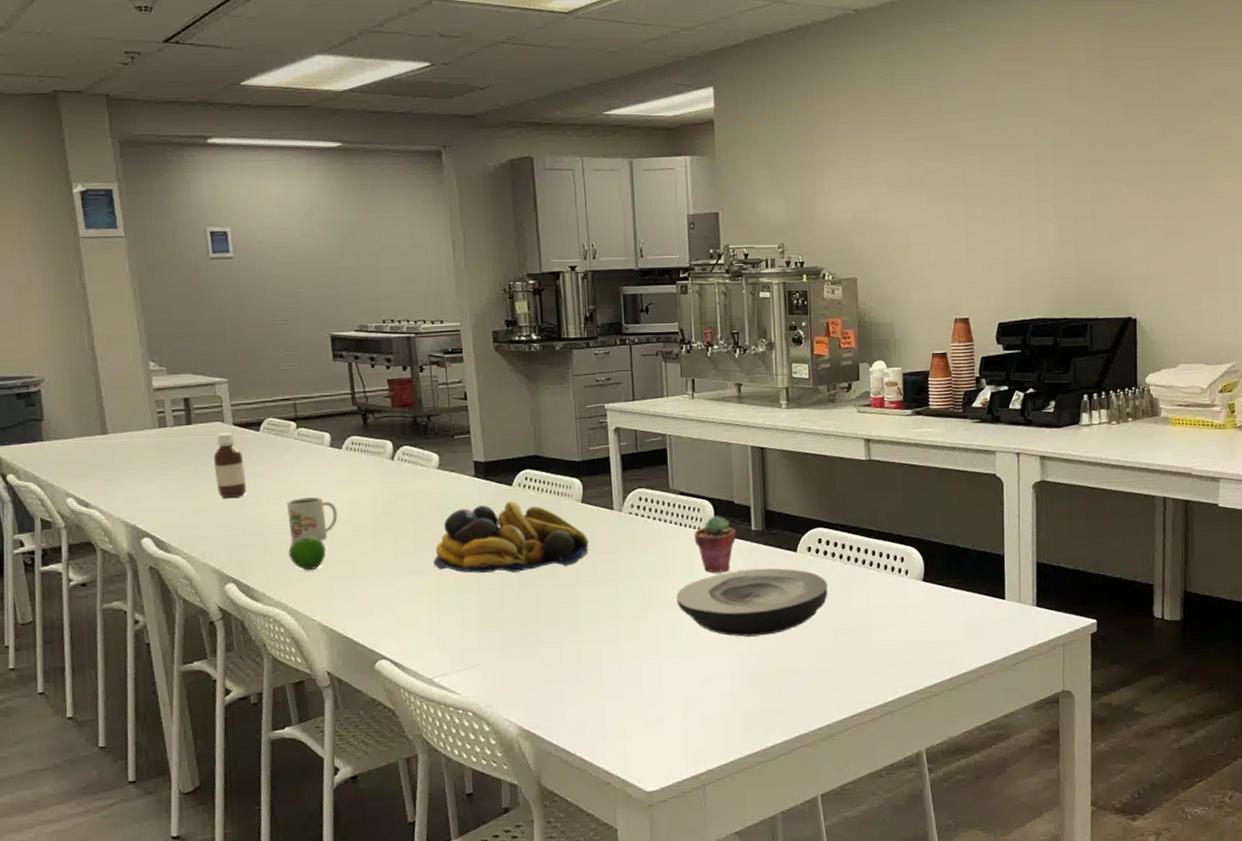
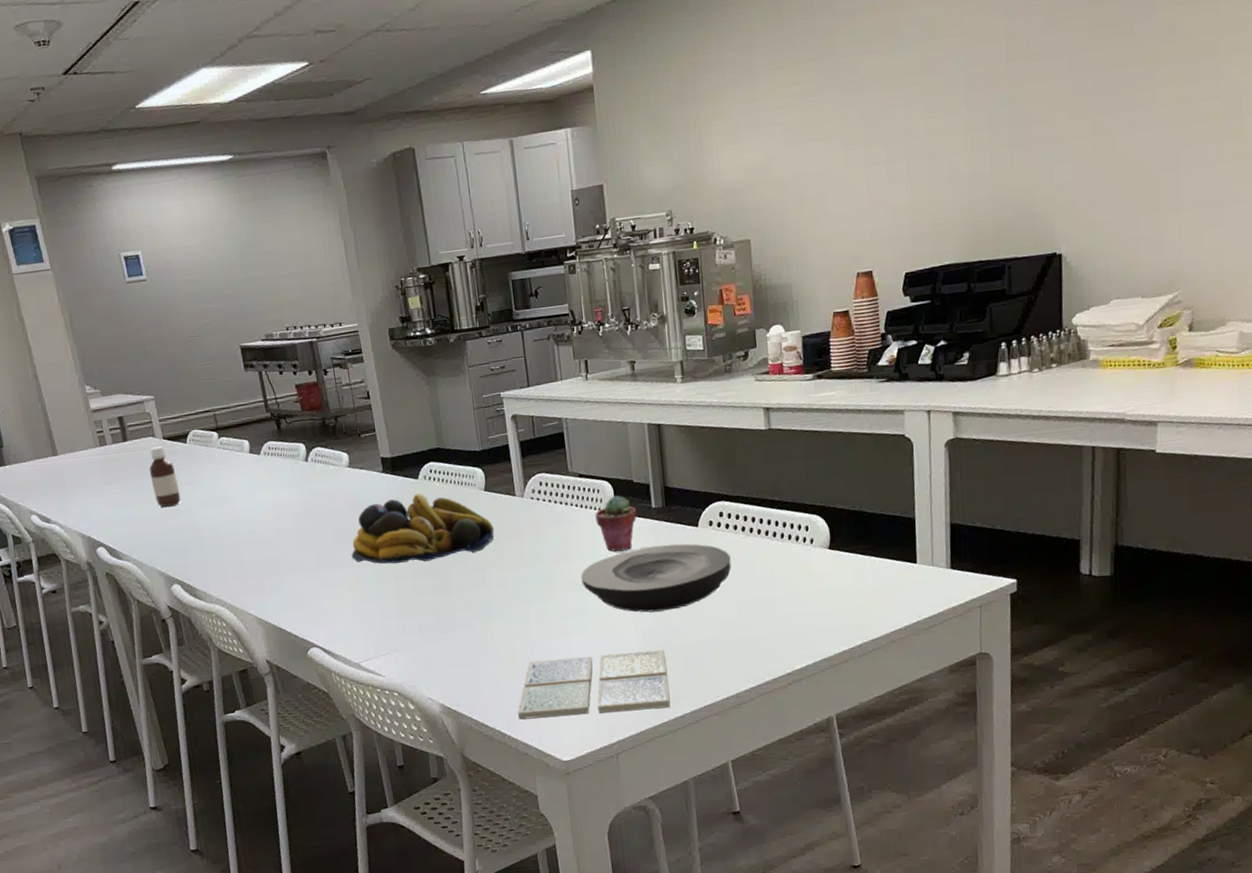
mug: present [287,497,338,543] -> none [217,501,263,545]
apple: present [288,536,326,571] -> none [222,538,255,570]
drink coaster: none [602,676,762,746] -> present [518,649,671,720]

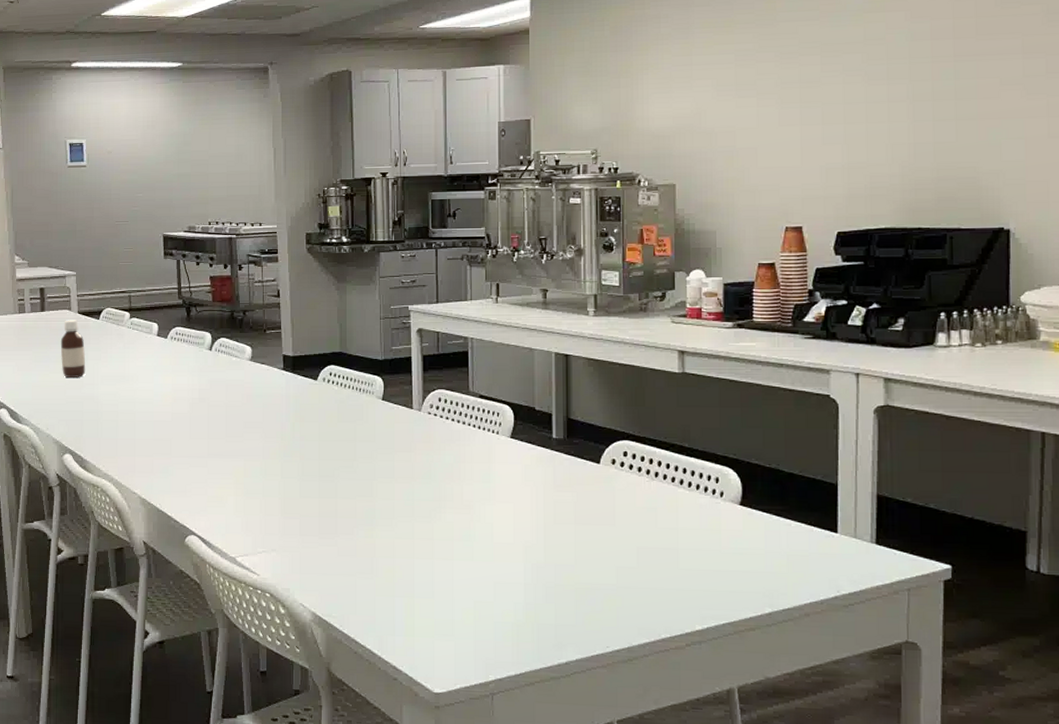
fruit bowl: present [351,493,494,564] -> none [242,394,387,463]
drink coaster: present [518,649,671,720] -> none [391,581,555,651]
plate: present [581,544,731,613] -> none [472,478,632,547]
potted succulent: present [595,496,637,552] -> none [493,421,537,479]

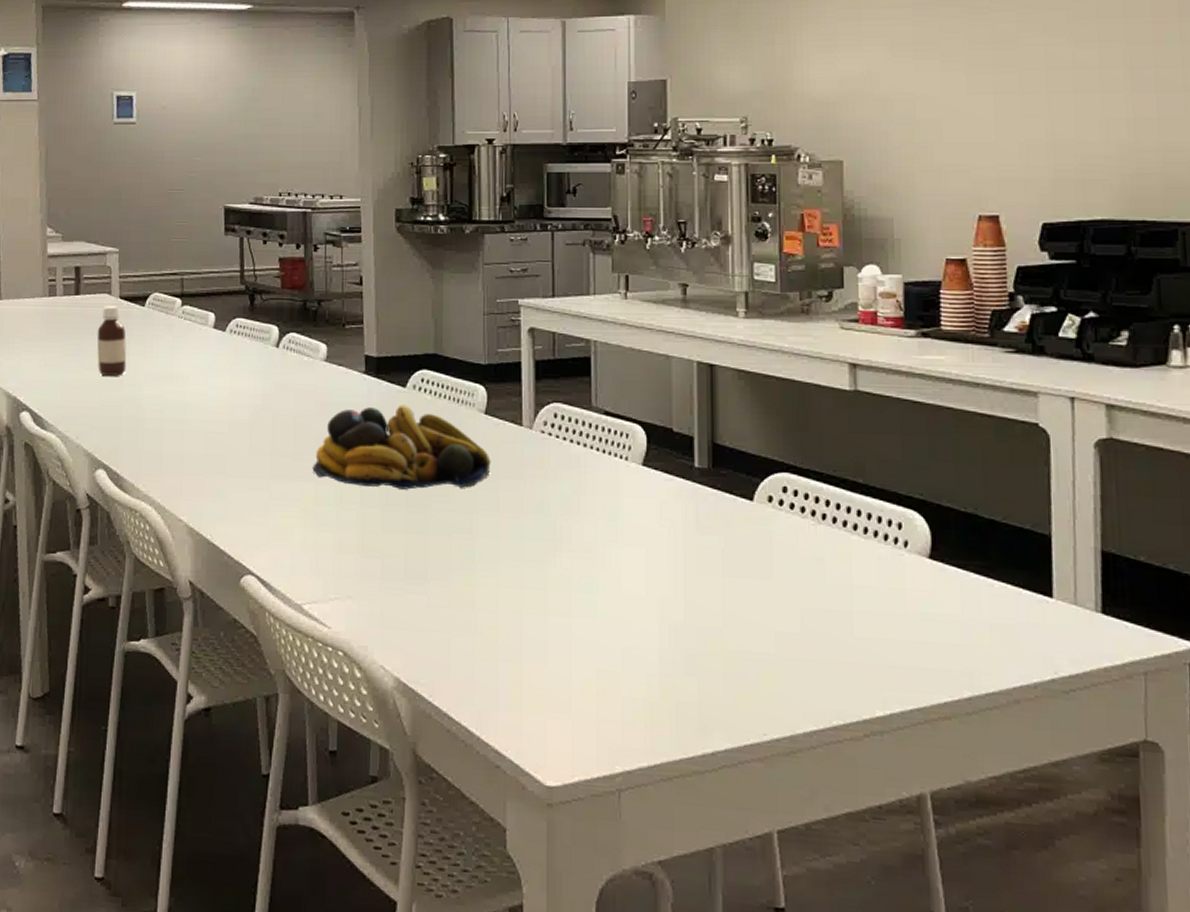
fruit bowl: none [242,394,387,463] -> present [312,404,491,490]

